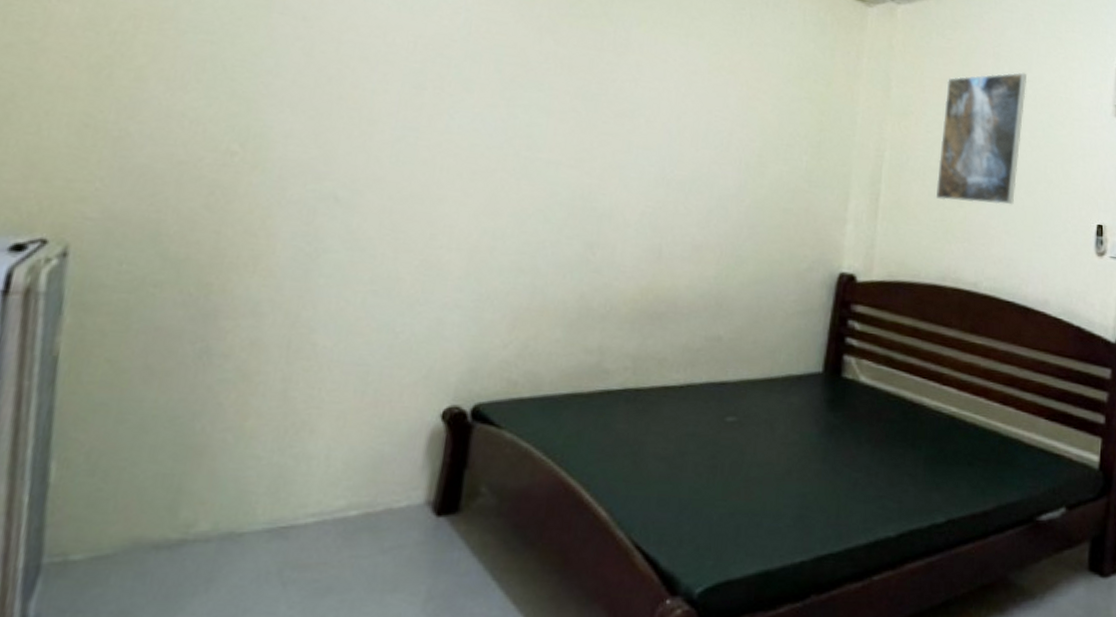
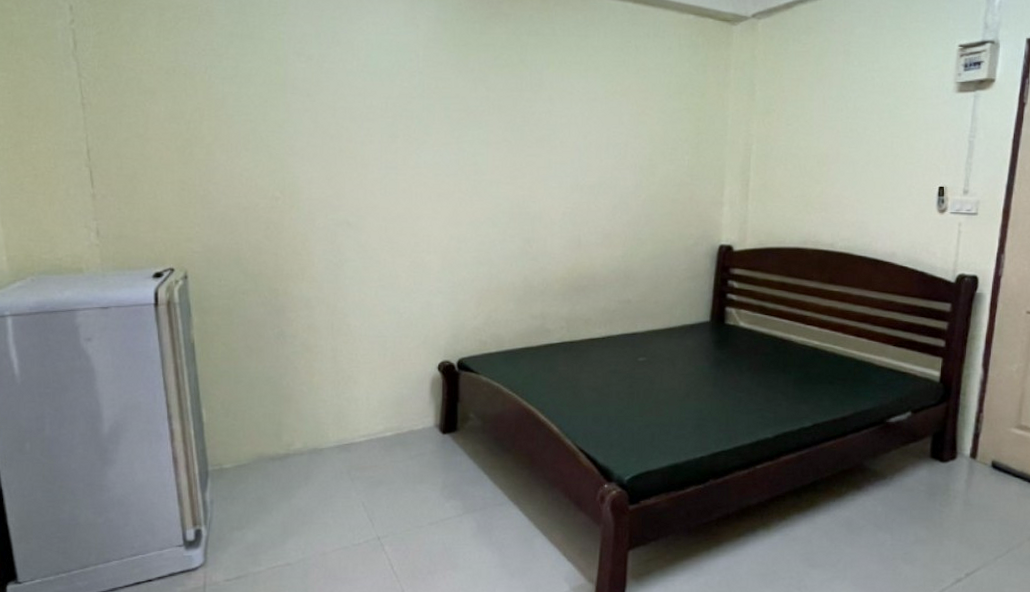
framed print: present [935,72,1027,205] -> none [796,64,874,180]

